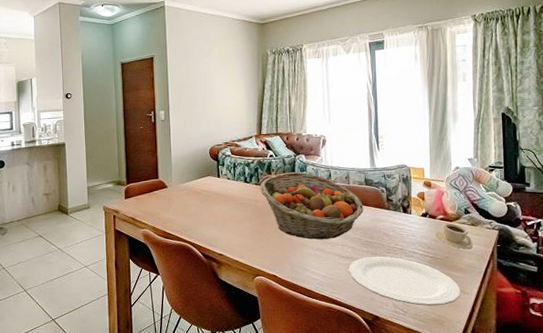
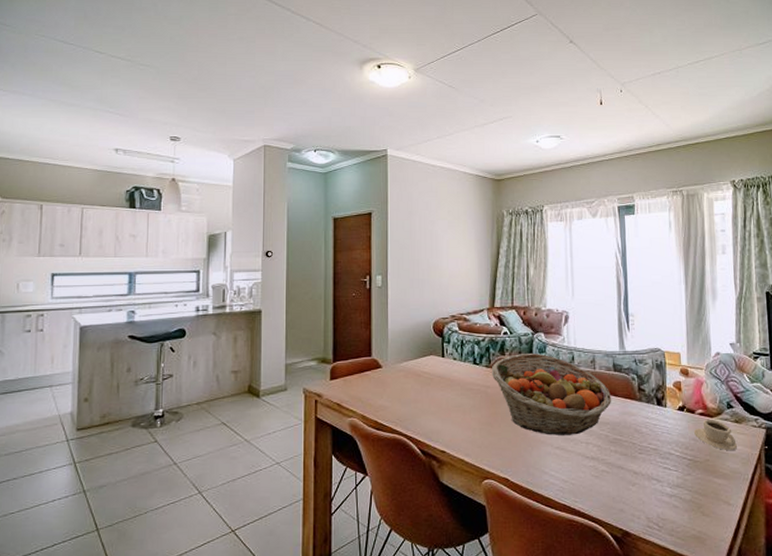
plate: present [349,256,461,306] -> none [594,457,724,519]

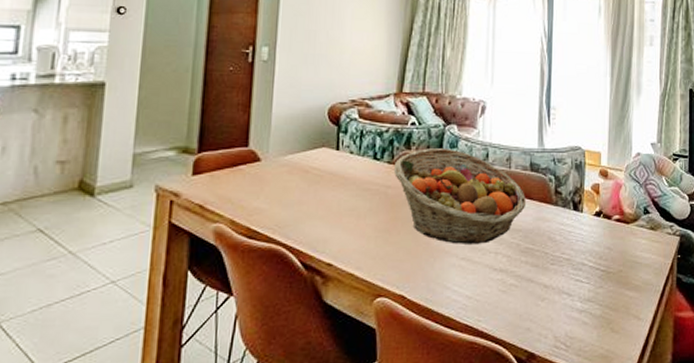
cup: present [693,420,738,451] -> none [608,226,652,261]

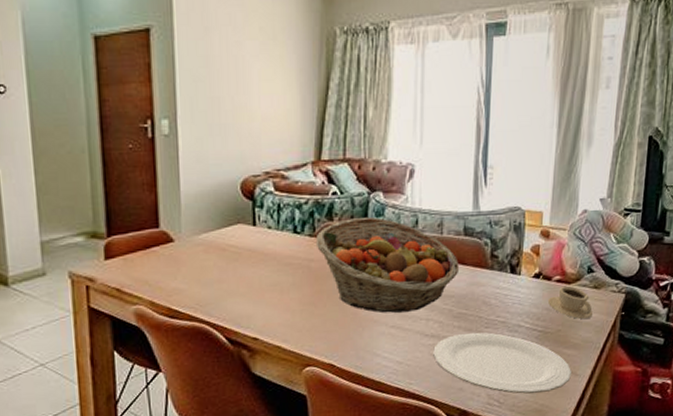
plate: none [501,268,634,337] -> present [433,332,571,394]
cup: none [608,226,652,261] -> present [547,286,594,320]

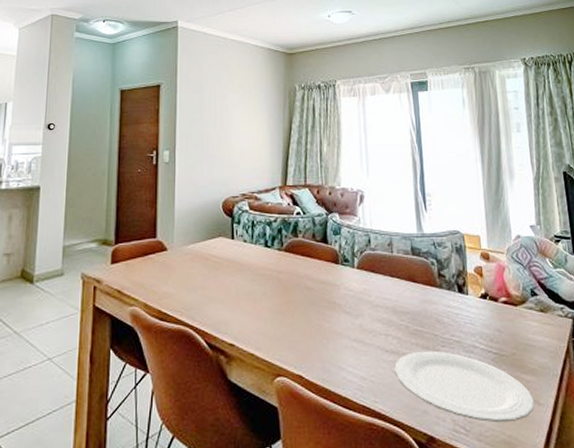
fruit basket: present [315,217,460,313] -> none [283,236,411,326]
cup: present [547,286,594,320] -> none [497,309,545,344]

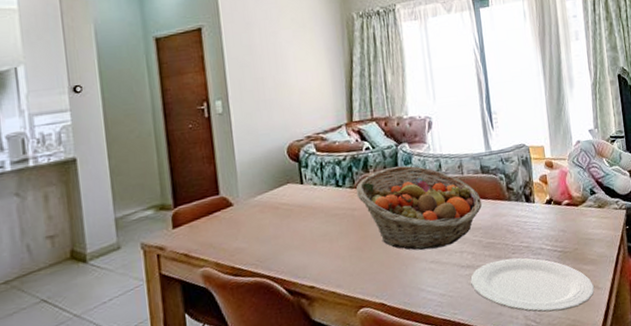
fruit basket: none [283,236,411,326] -> present [356,165,483,251]

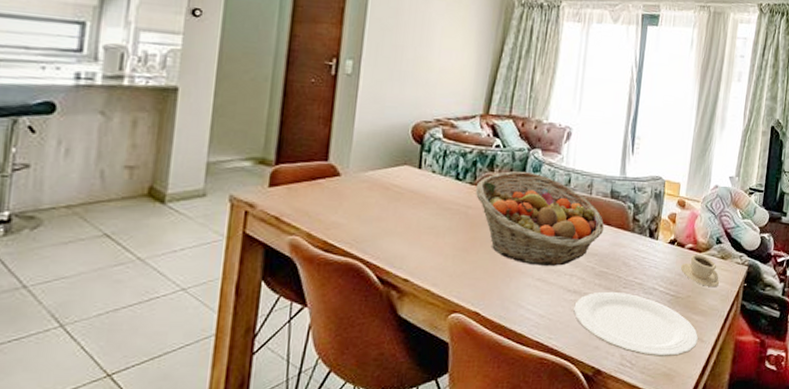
cup: none [561,208,603,237] -> present [680,255,720,288]

